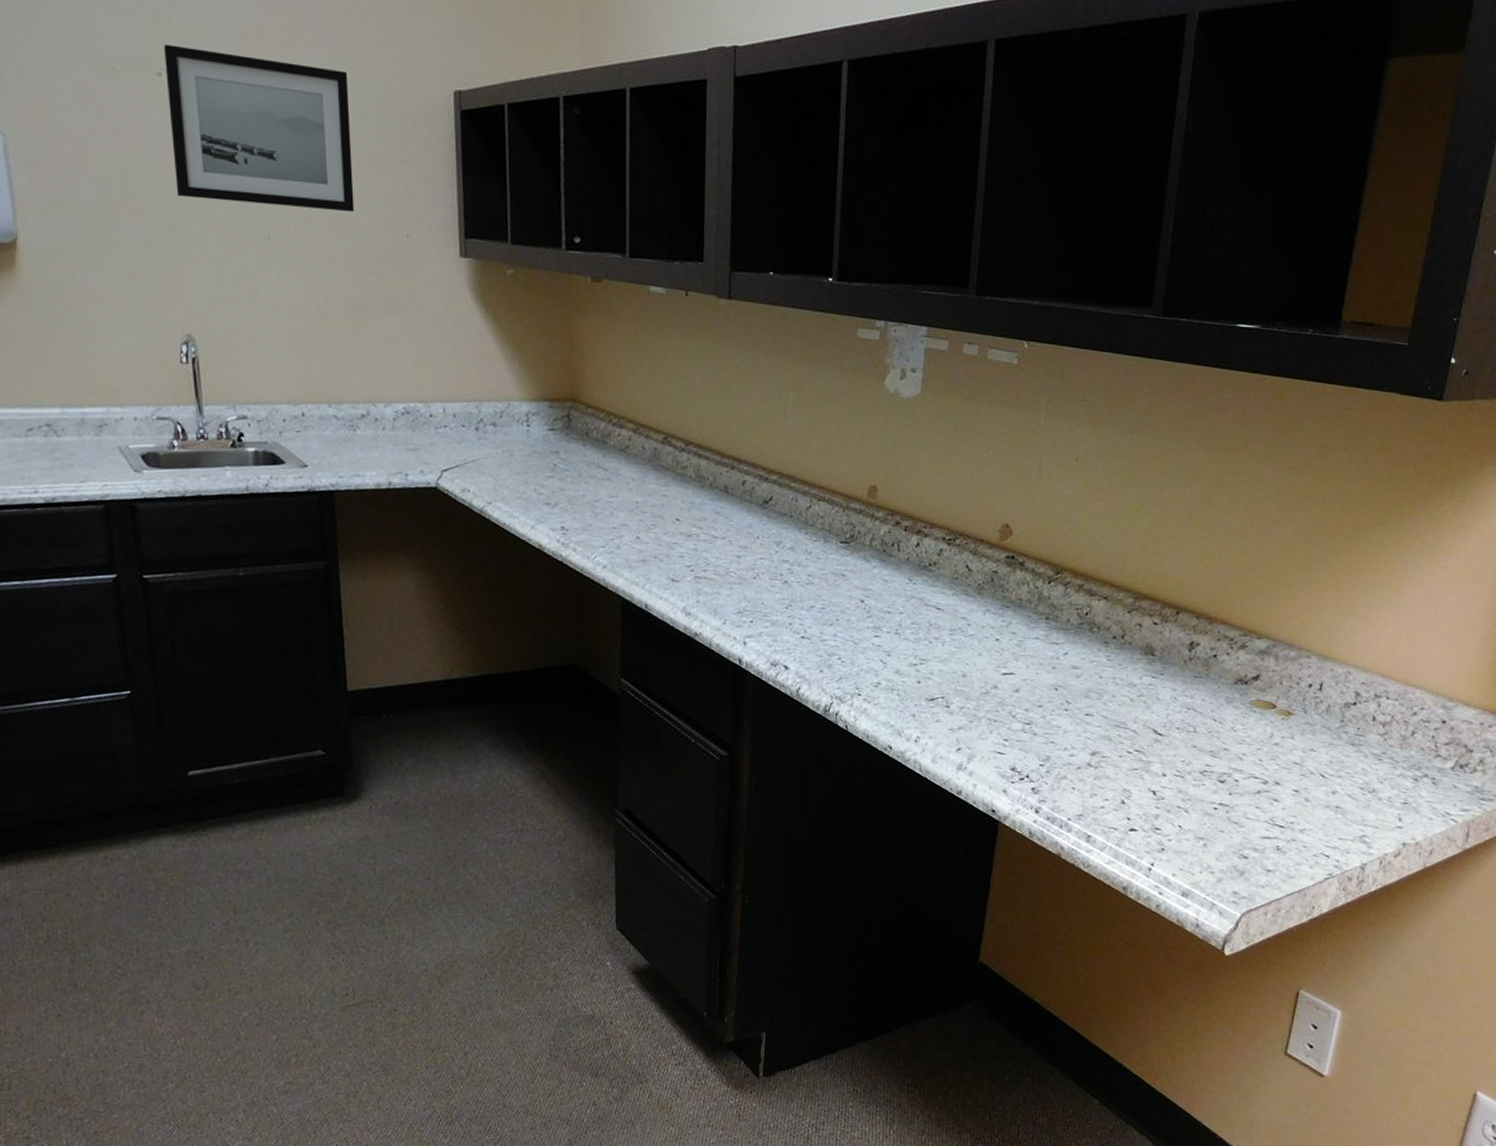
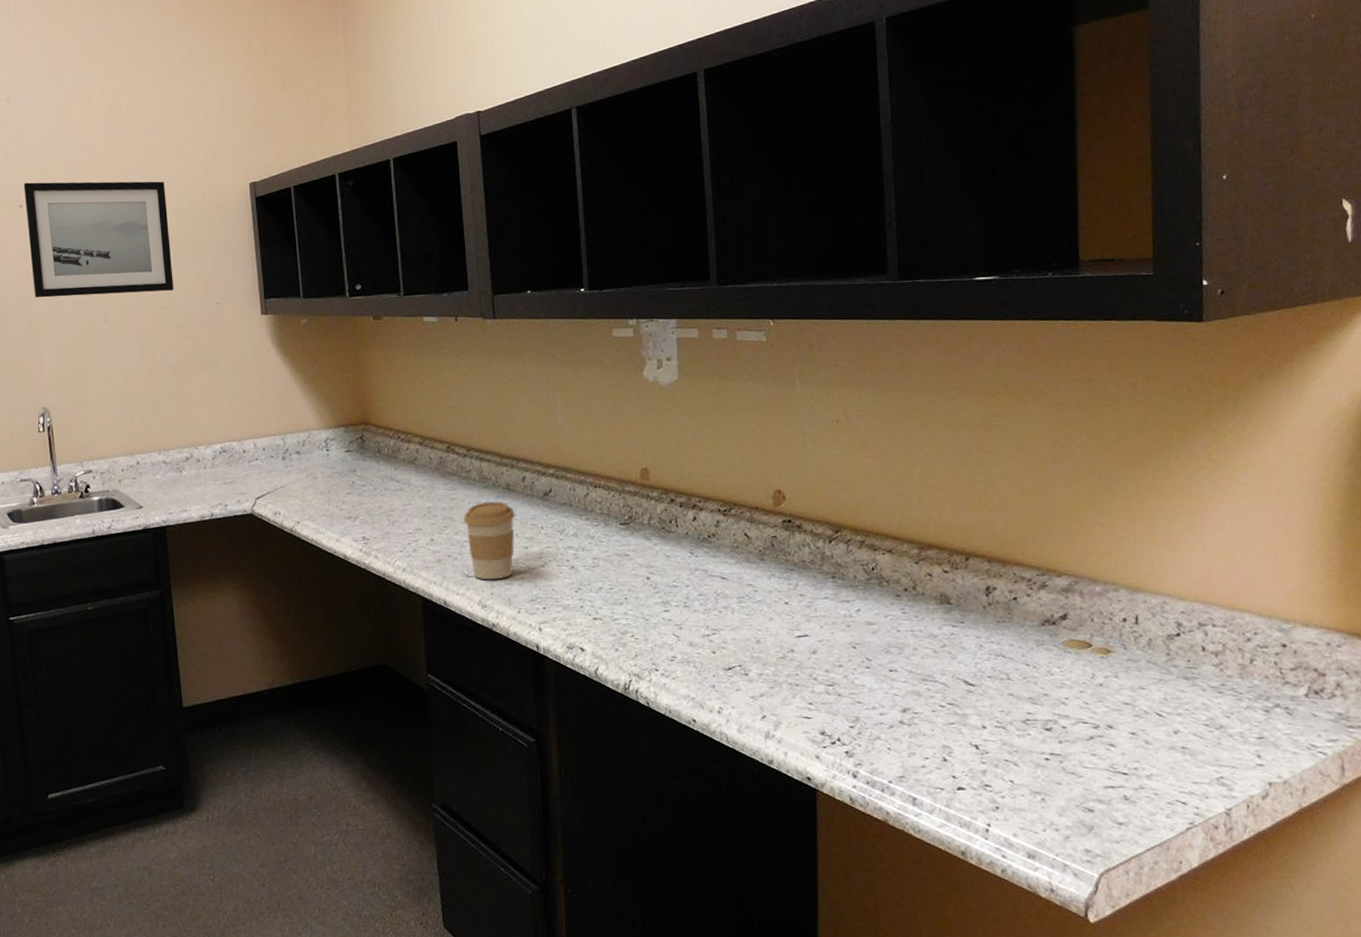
coffee cup: none [674,503,731,587] -> present [464,501,515,580]

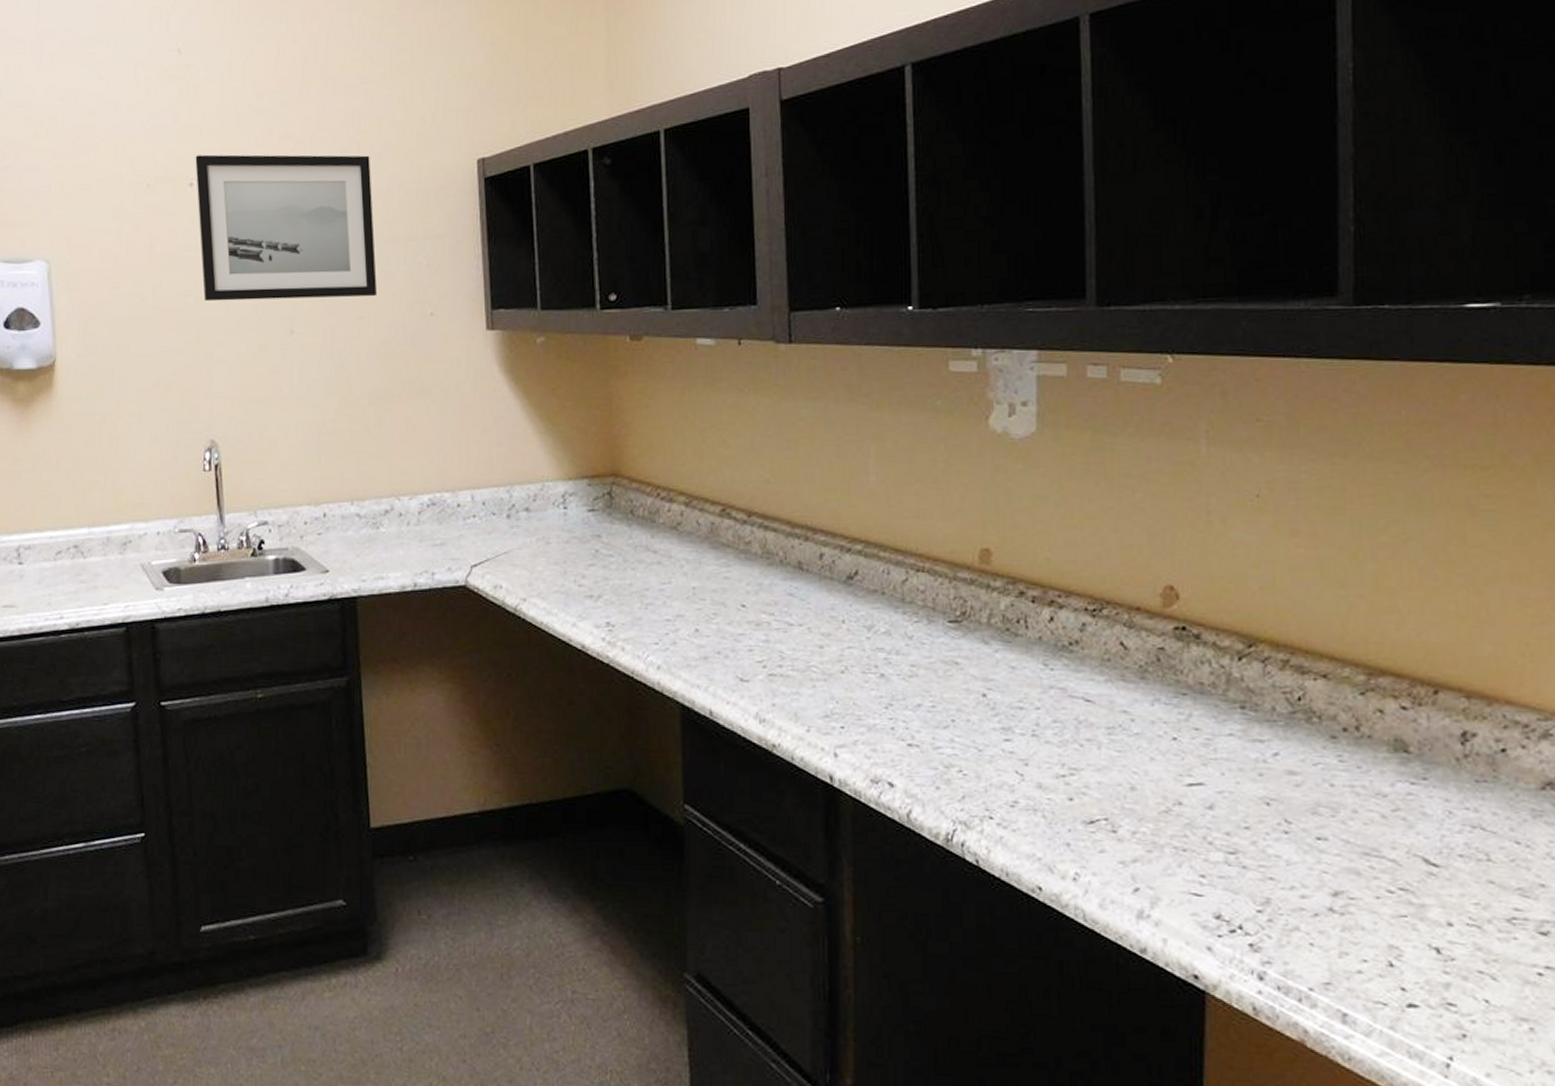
coffee cup: present [464,501,515,580] -> none [740,584,808,687]

